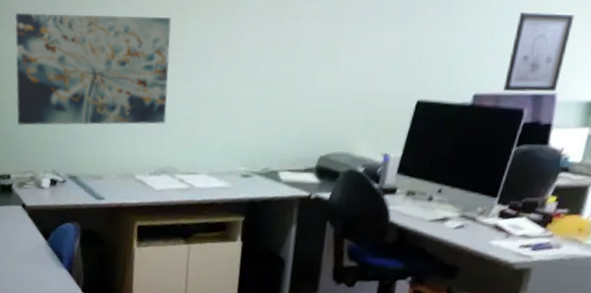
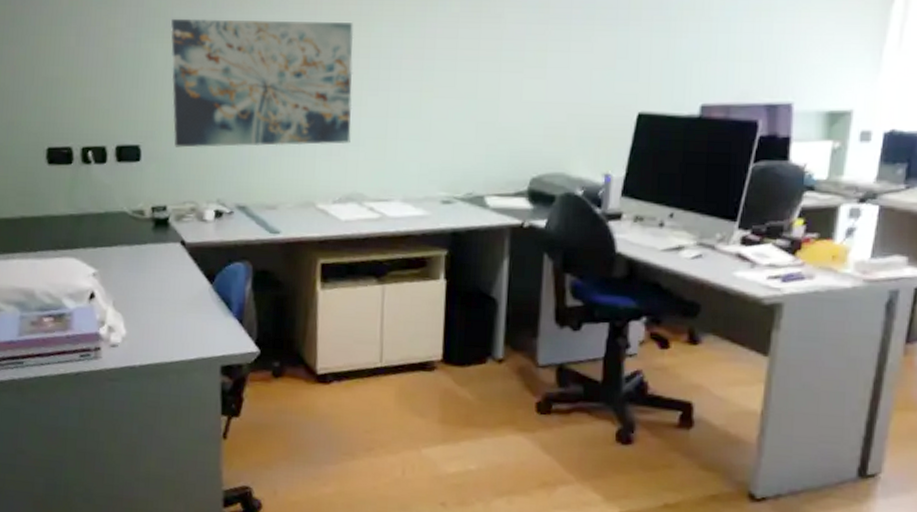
wall art: present [503,12,575,92] -> none [733,13,805,102]

